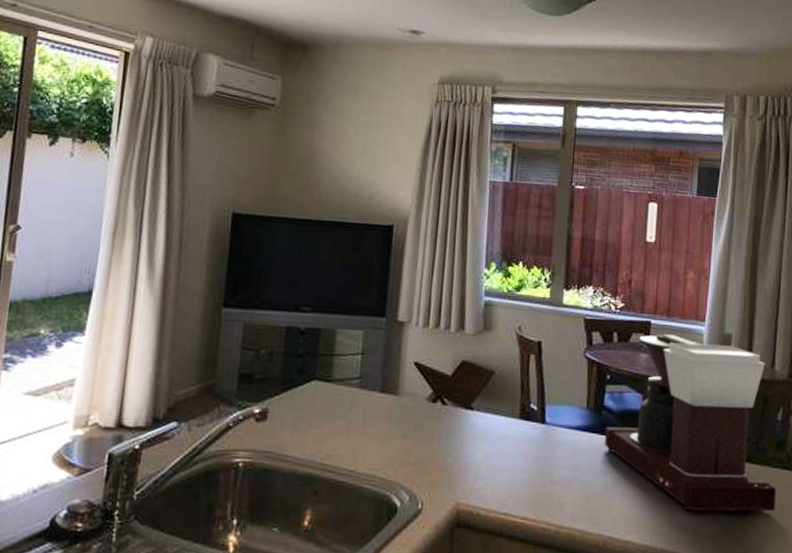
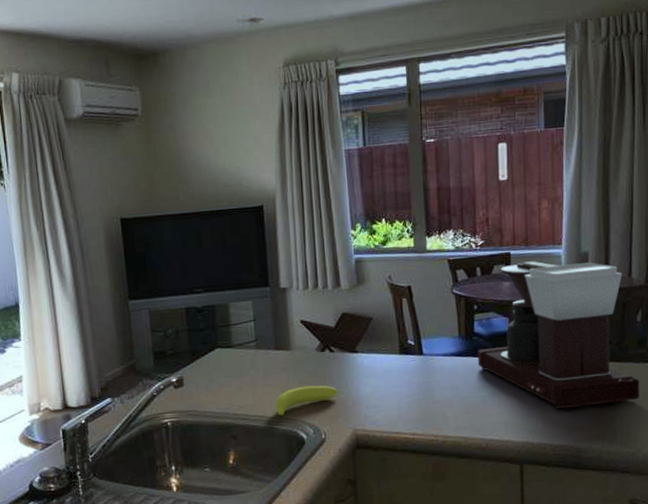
banana: none [368,441,445,474] -> present [274,385,338,416]

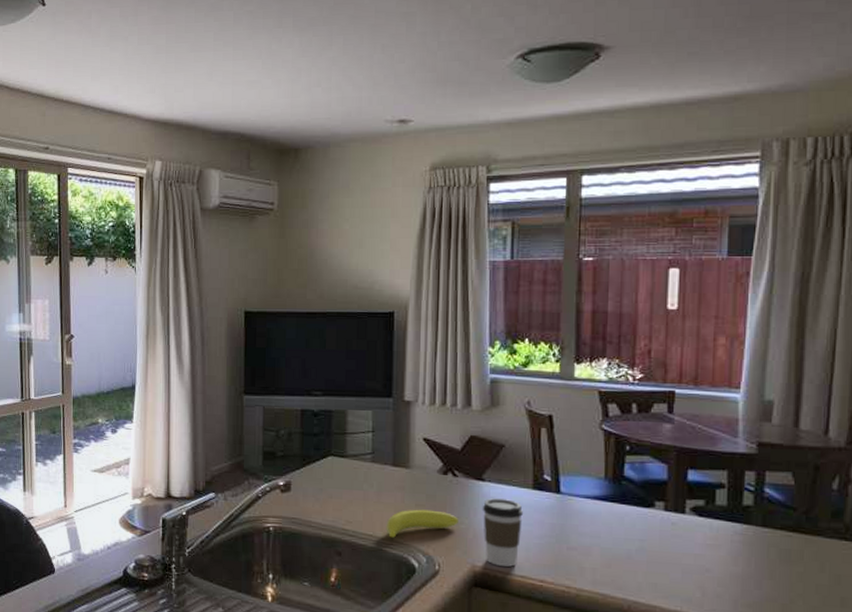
coffee cup: none [357,366,393,427] -> present [482,498,523,567]
coffee maker: present [478,261,640,409] -> none [626,403,832,583]

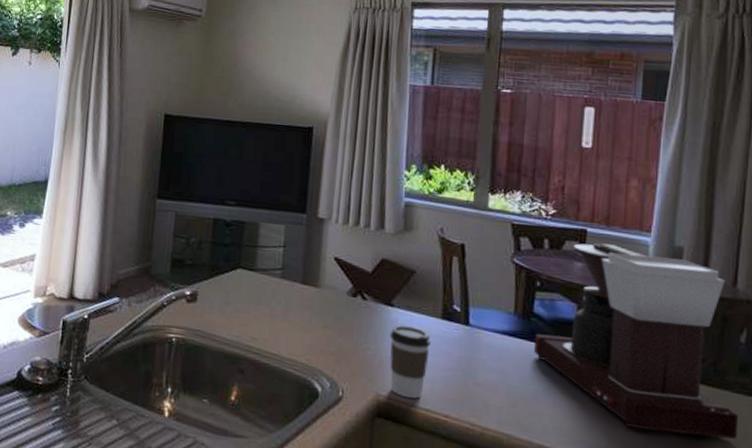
banana: present [386,509,459,538] -> none [291,330,365,359]
coffee maker: none [626,403,832,583] -> present [534,243,739,440]

